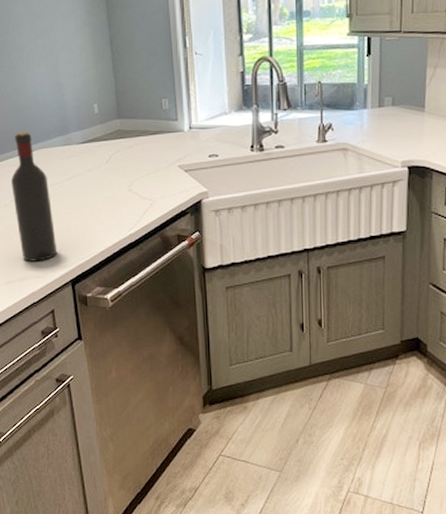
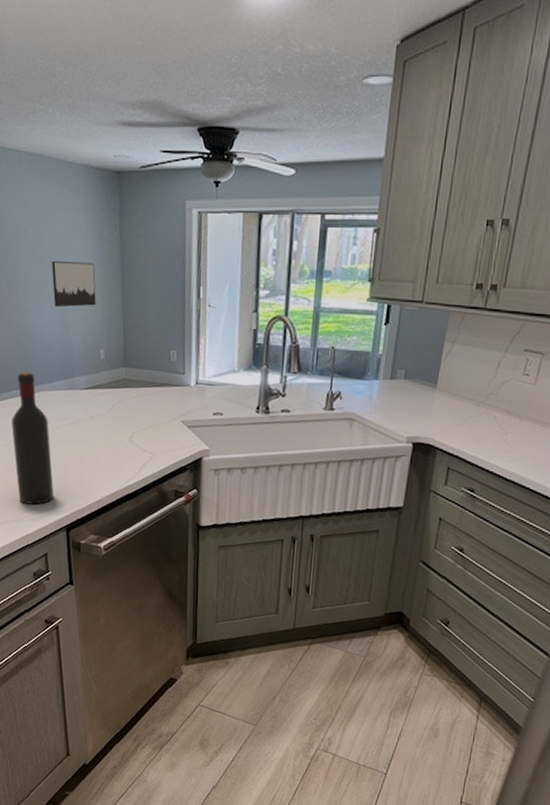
wall art: none [42,23,87,68] -> present [52,261,96,307]

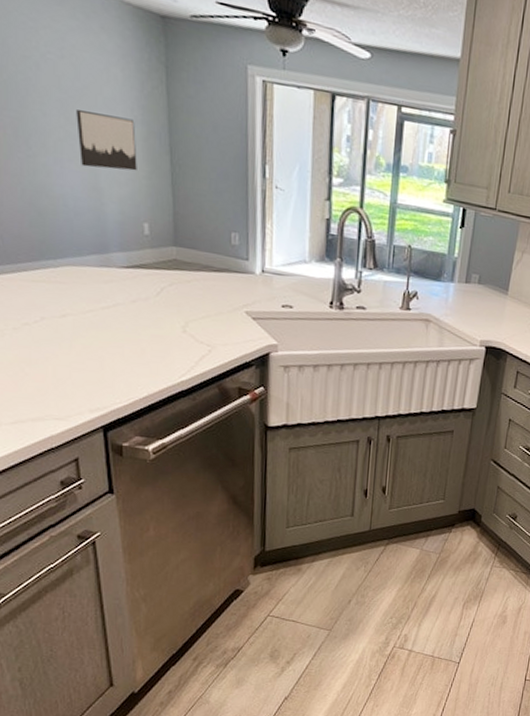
wine bottle: present [12,371,54,505] -> none [25,240,86,401]

